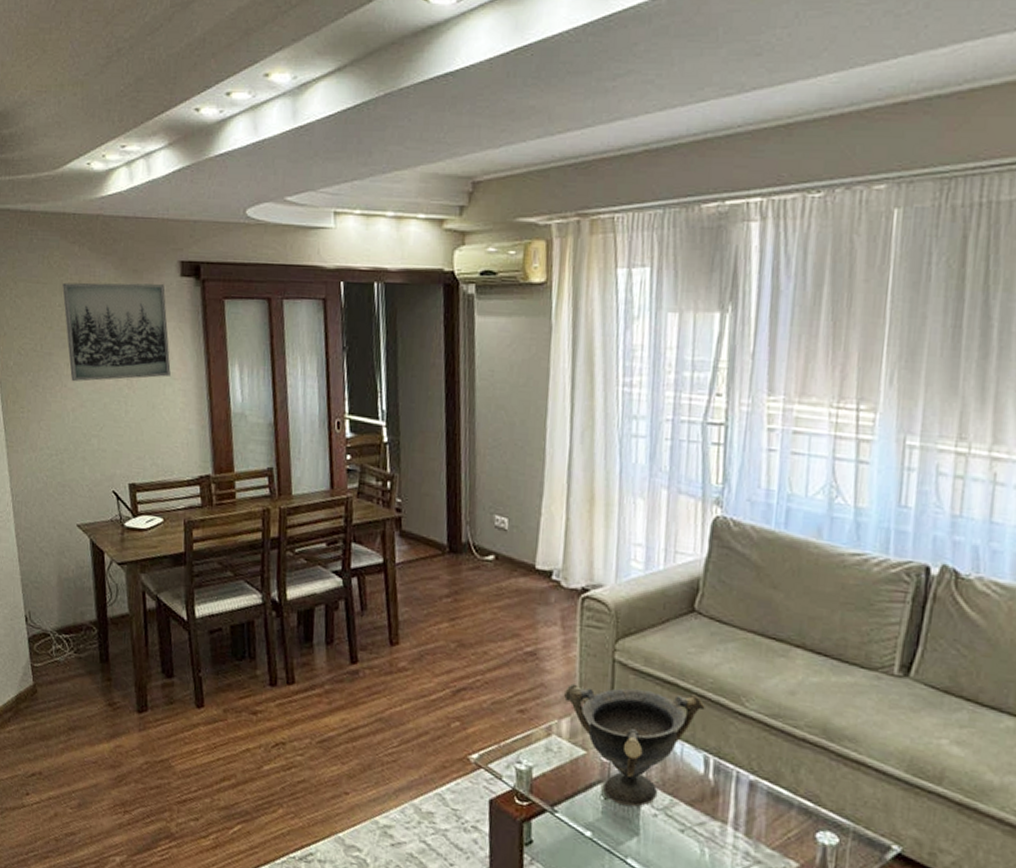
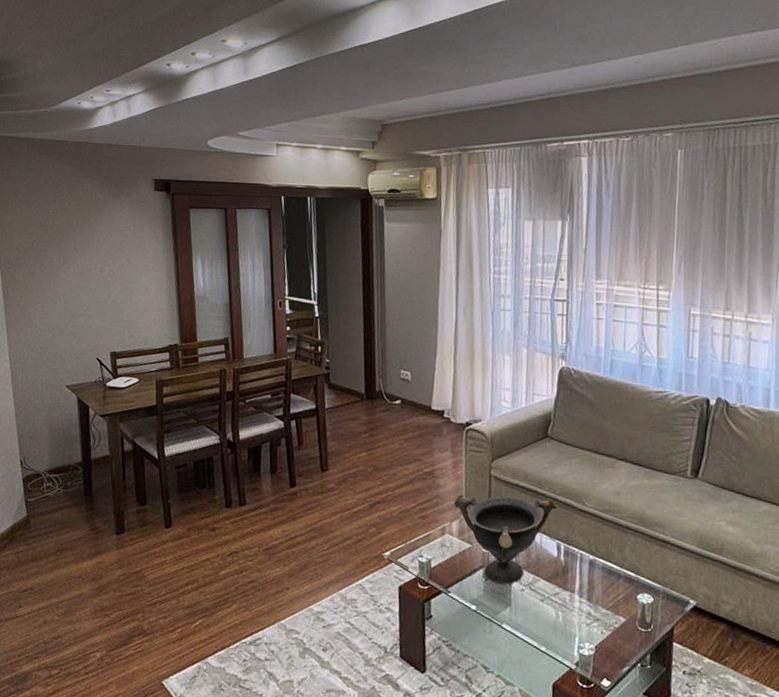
wall art: present [62,282,171,381] -> none [56,194,146,272]

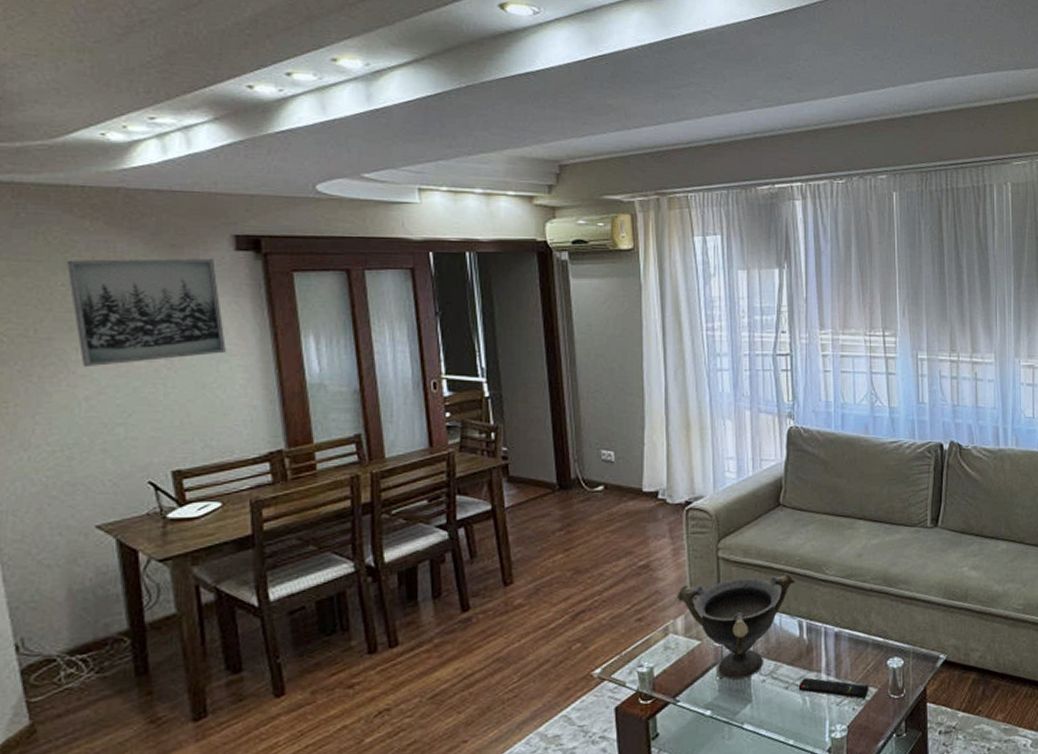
wall art: none [56,194,146,272] -> present [67,258,226,366]
remote control: none [552,595,619,625] -> present [798,677,869,699]

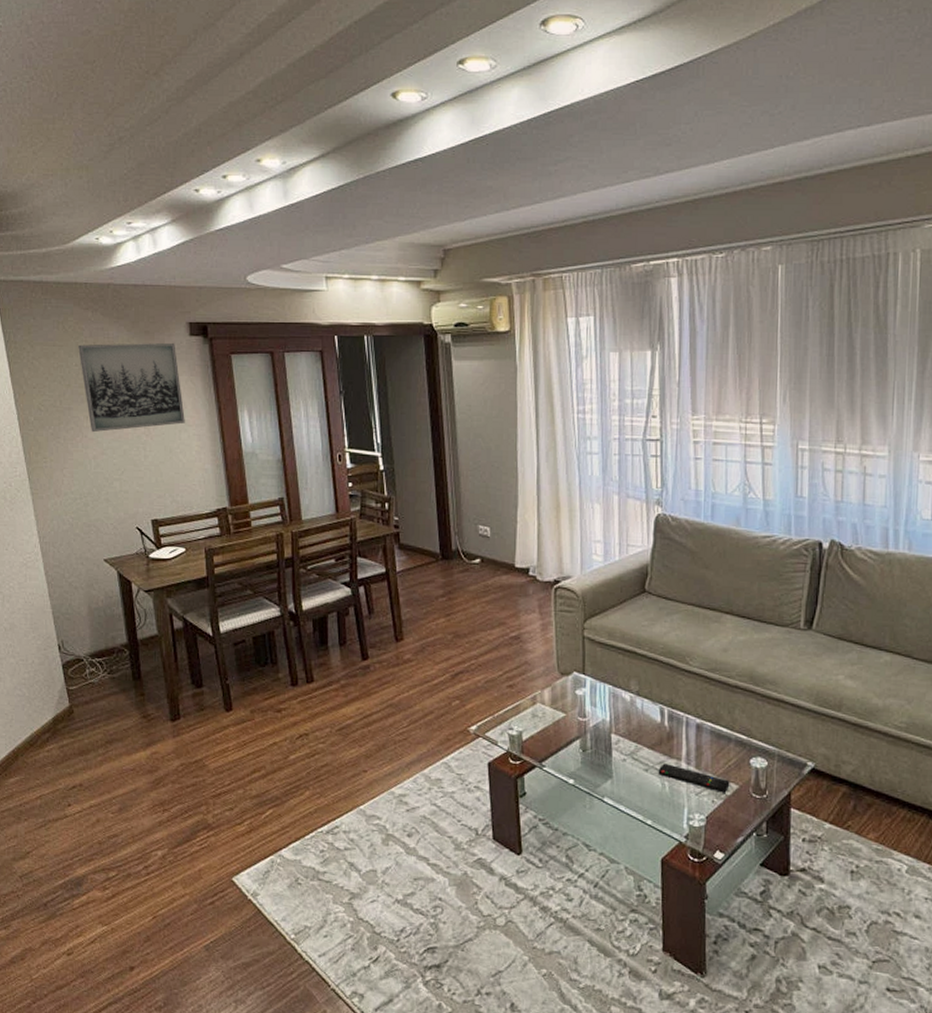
decorative bowl: present [677,572,795,680] -> none [545,659,658,755]

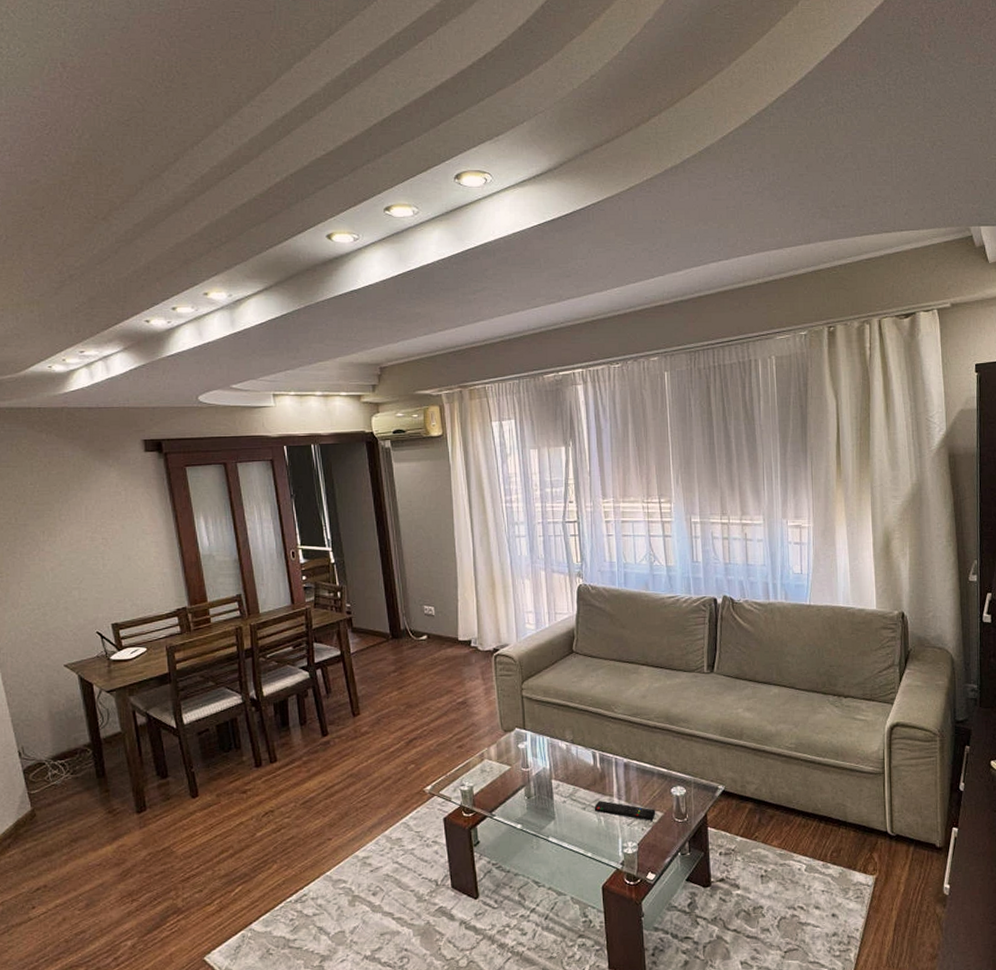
wall art: present [78,342,185,432] -> none [33,458,142,545]

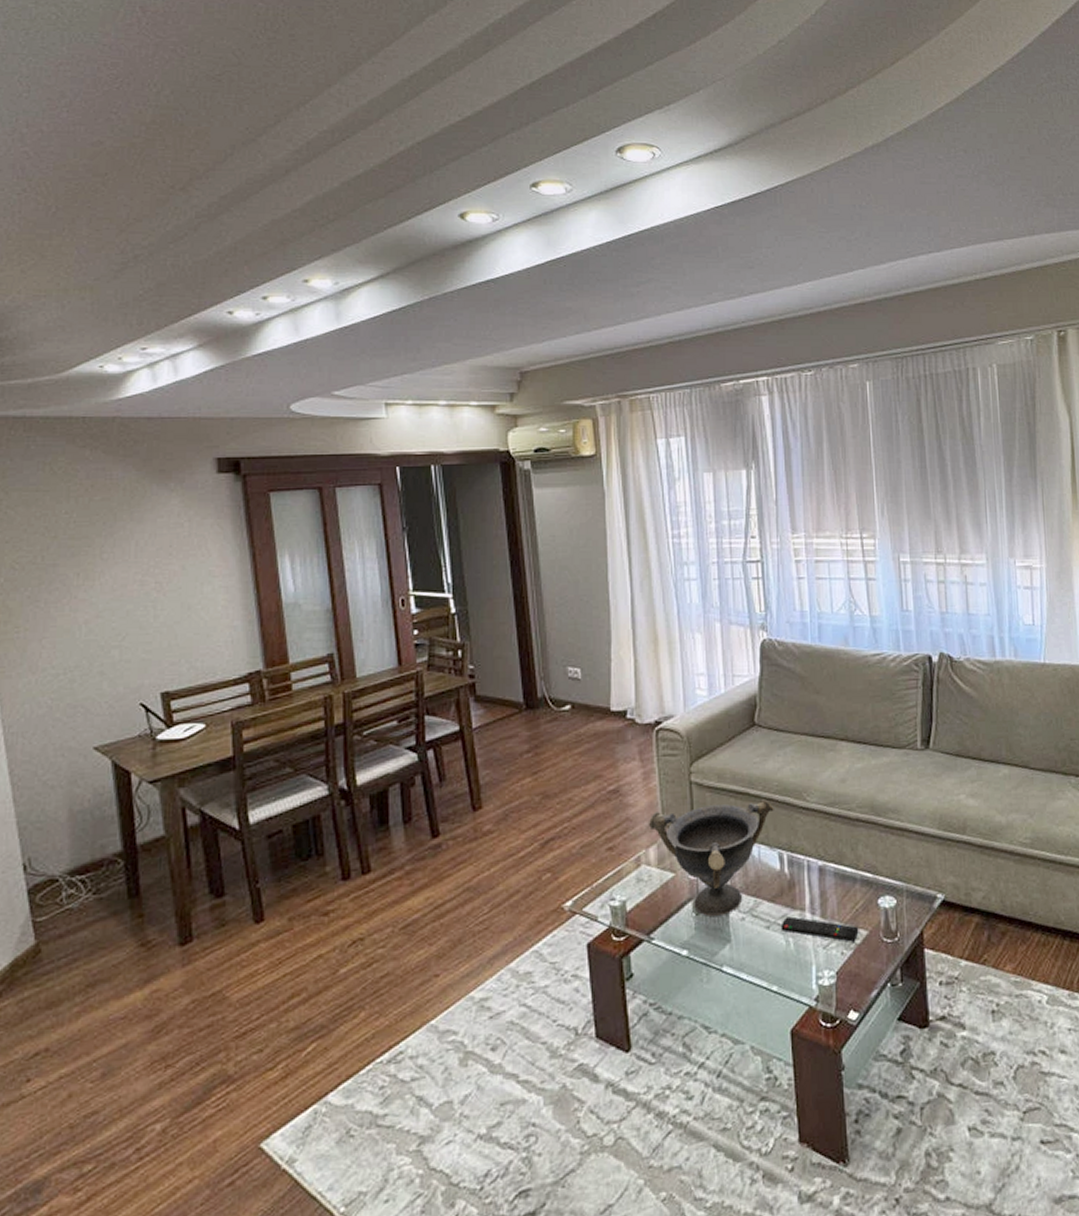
decorative bowl: none [490,710,589,799] -> present [649,799,774,916]

